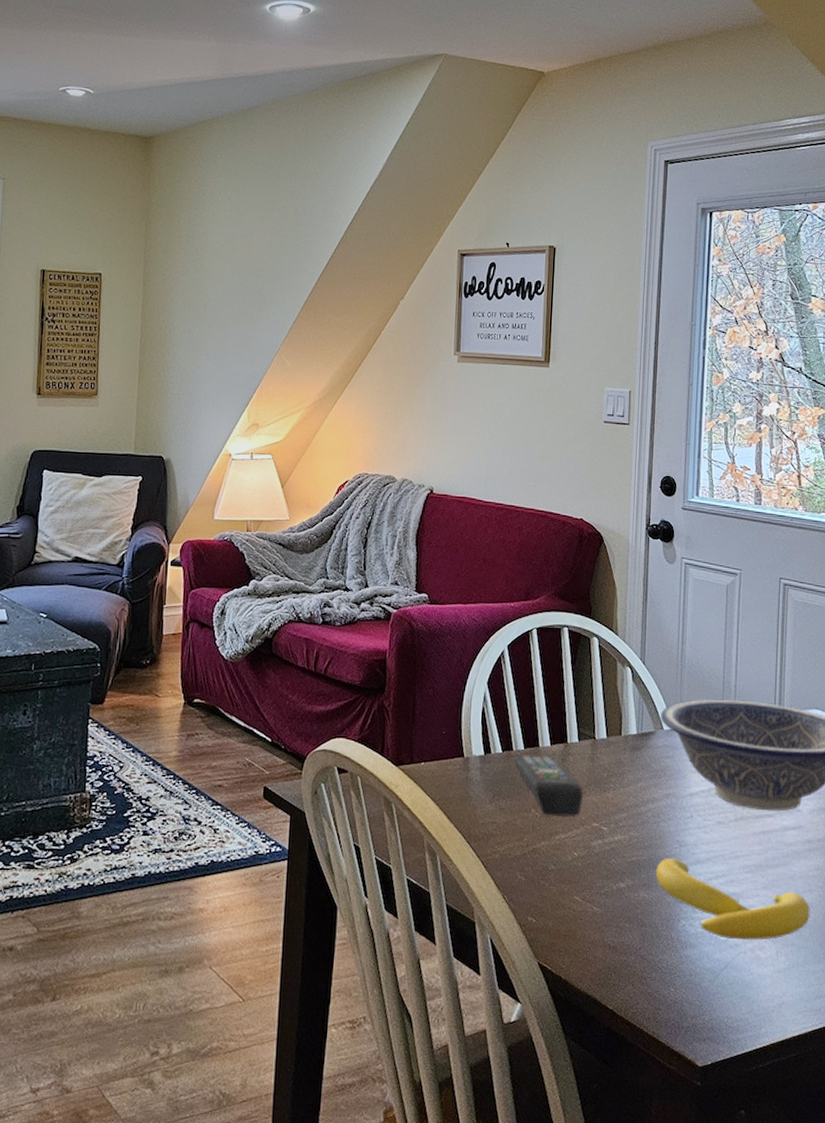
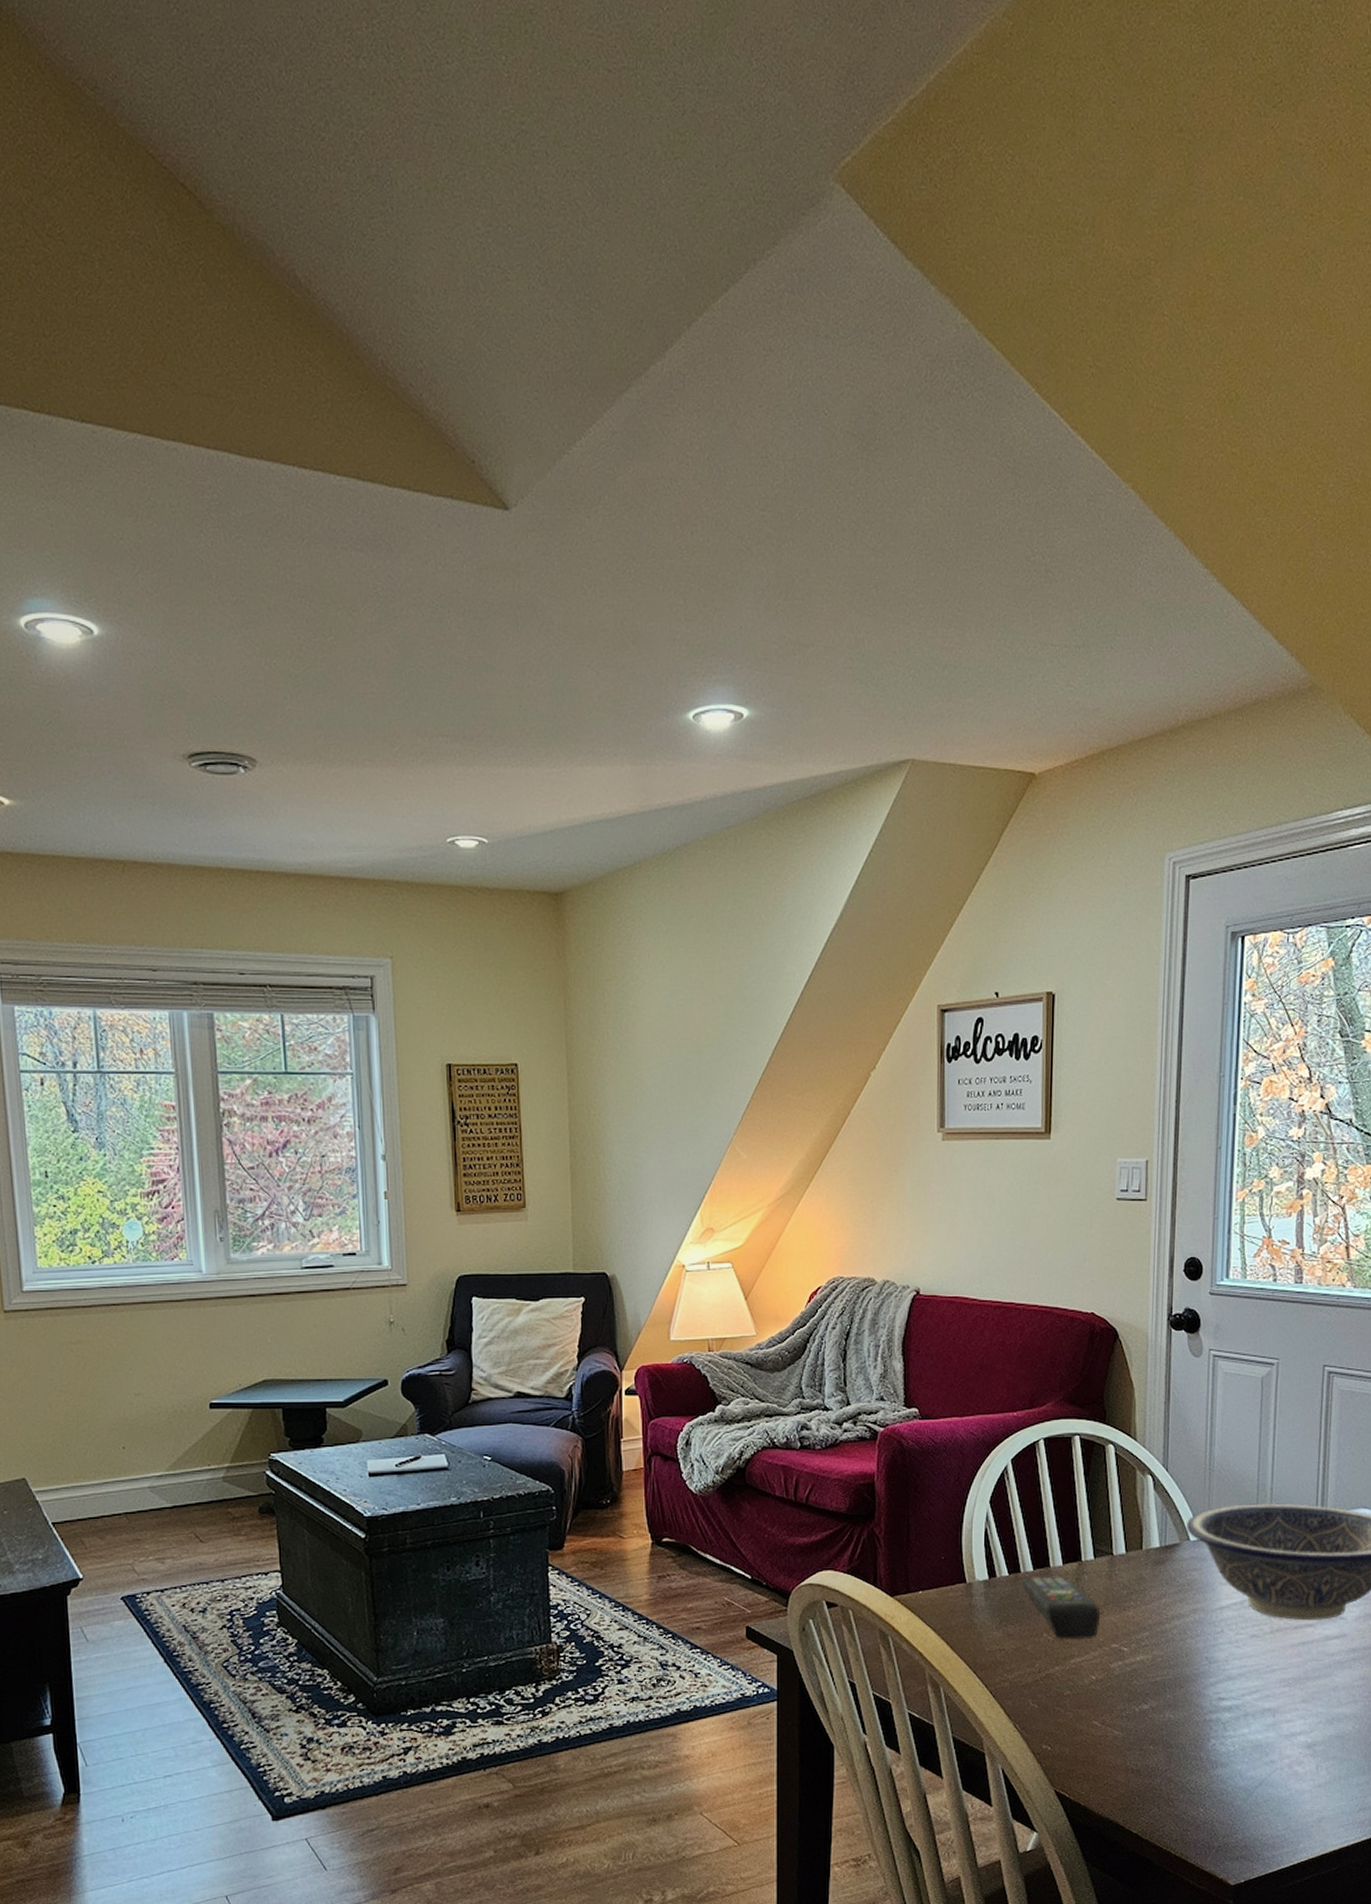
banana: present [656,857,811,940] -> none [1183,1675,1355,1757]

